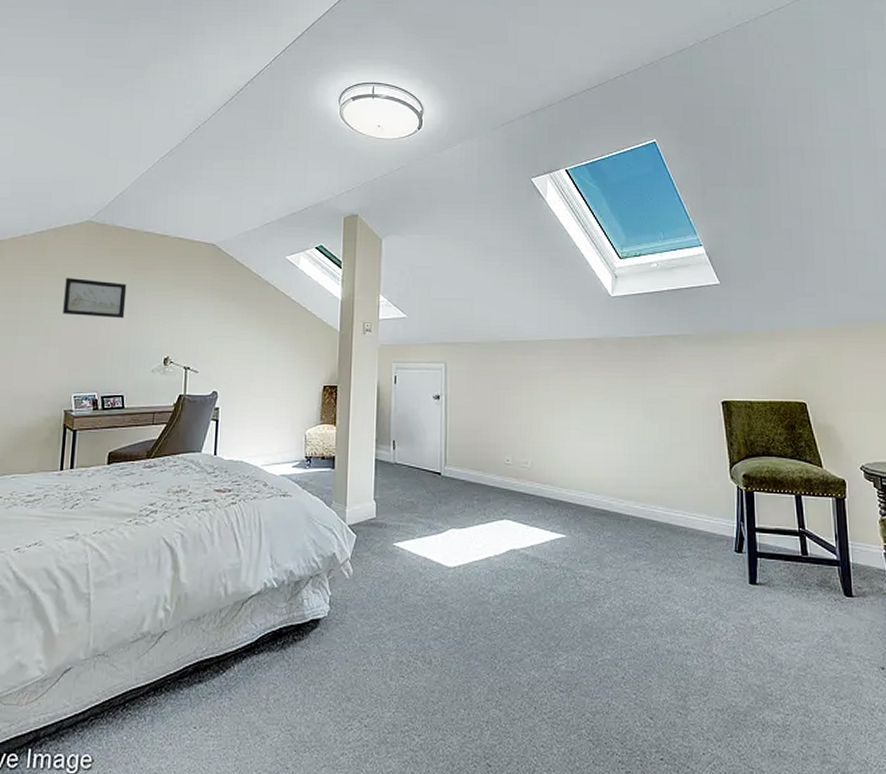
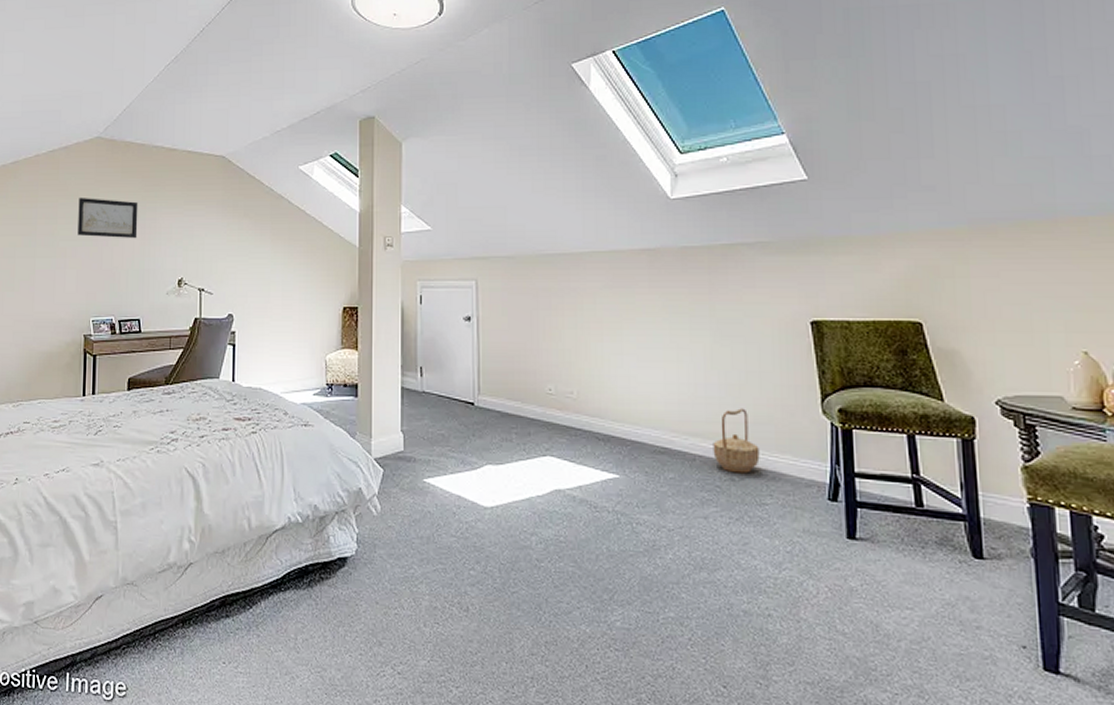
basket: none [643,475,681,531] -> present [713,408,760,474]

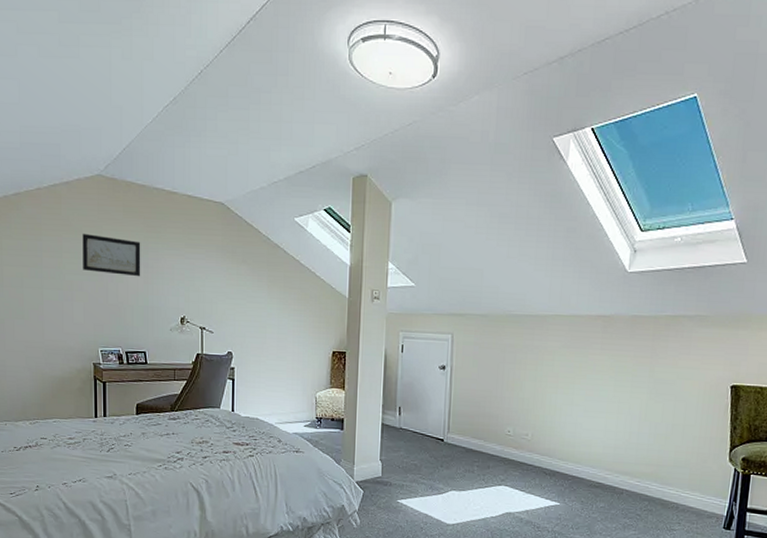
basket: present [713,408,760,474] -> none [637,454,675,506]

